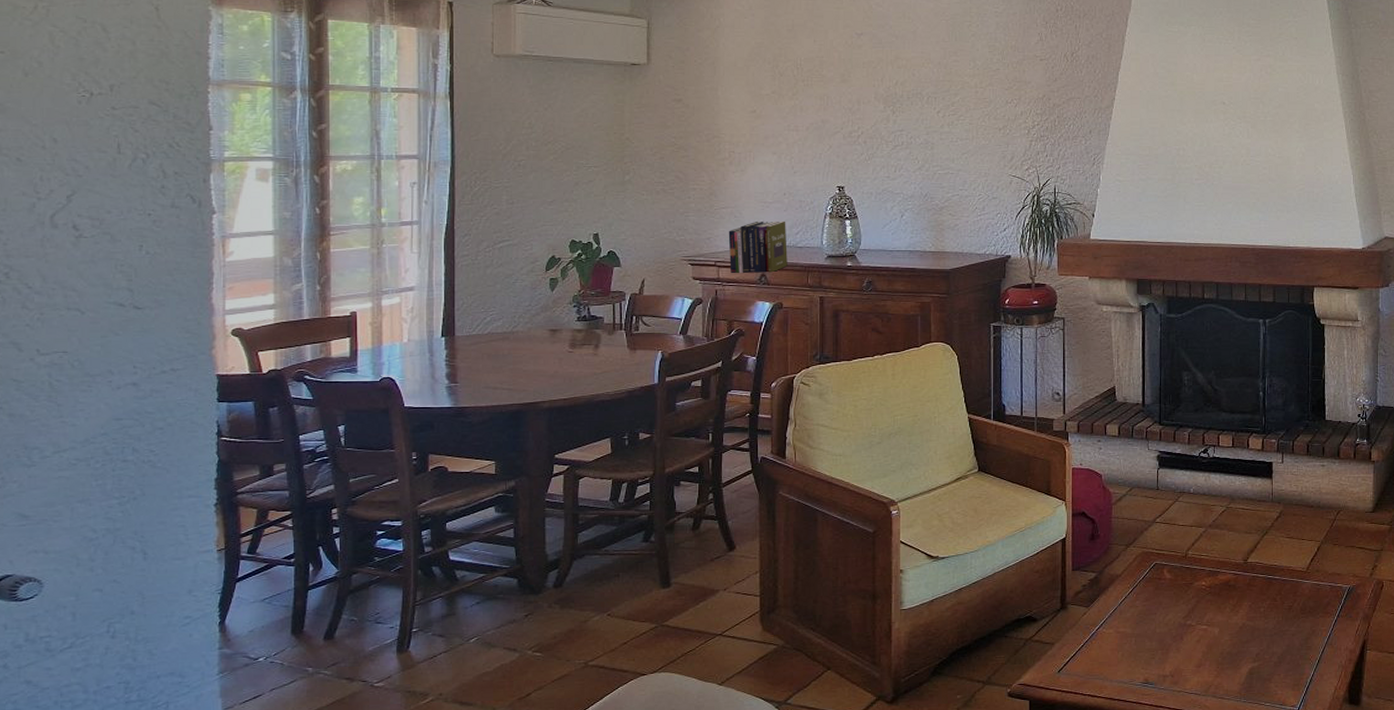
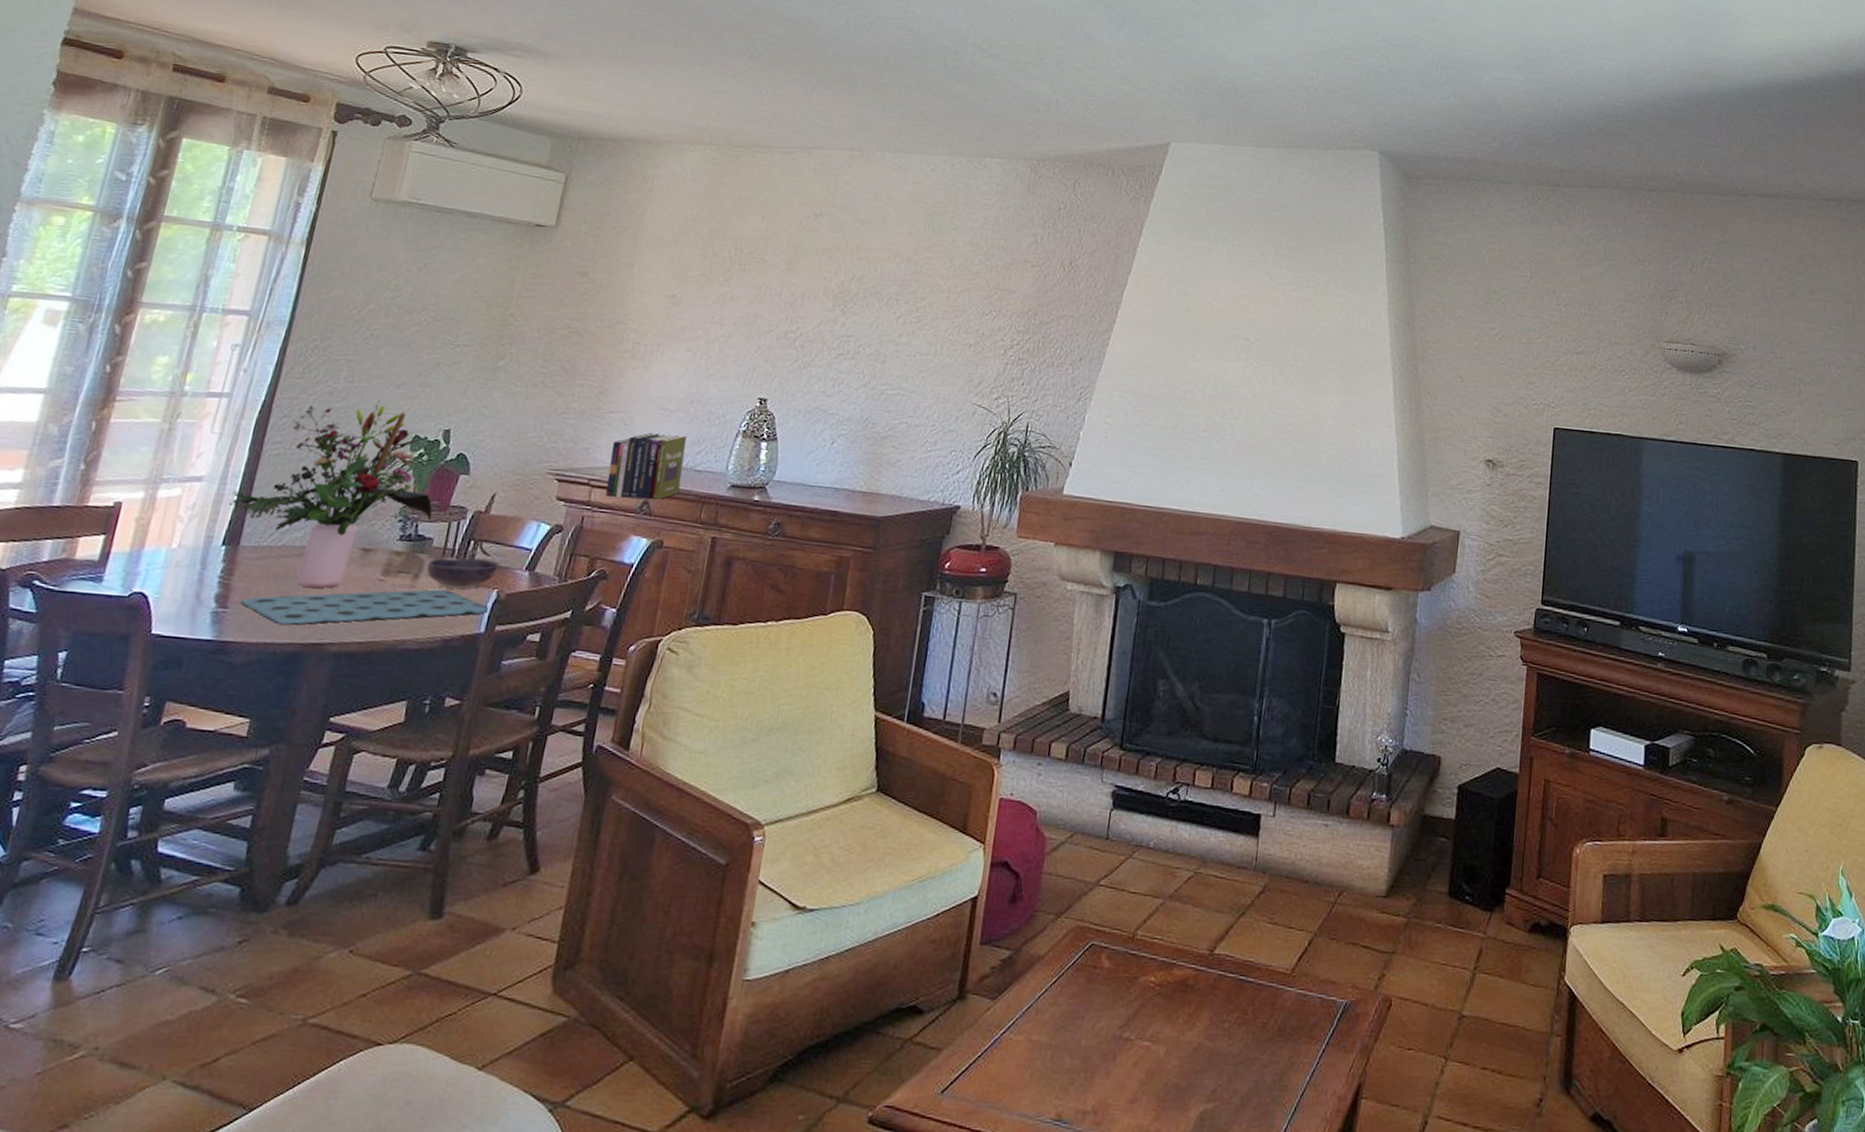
bouquet: none [439,215,599,363] -> present [228,400,433,589]
placemat: none [466,355,658,392] -> present [240,589,490,626]
bowl: none [603,329,660,353] -> present [426,557,500,590]

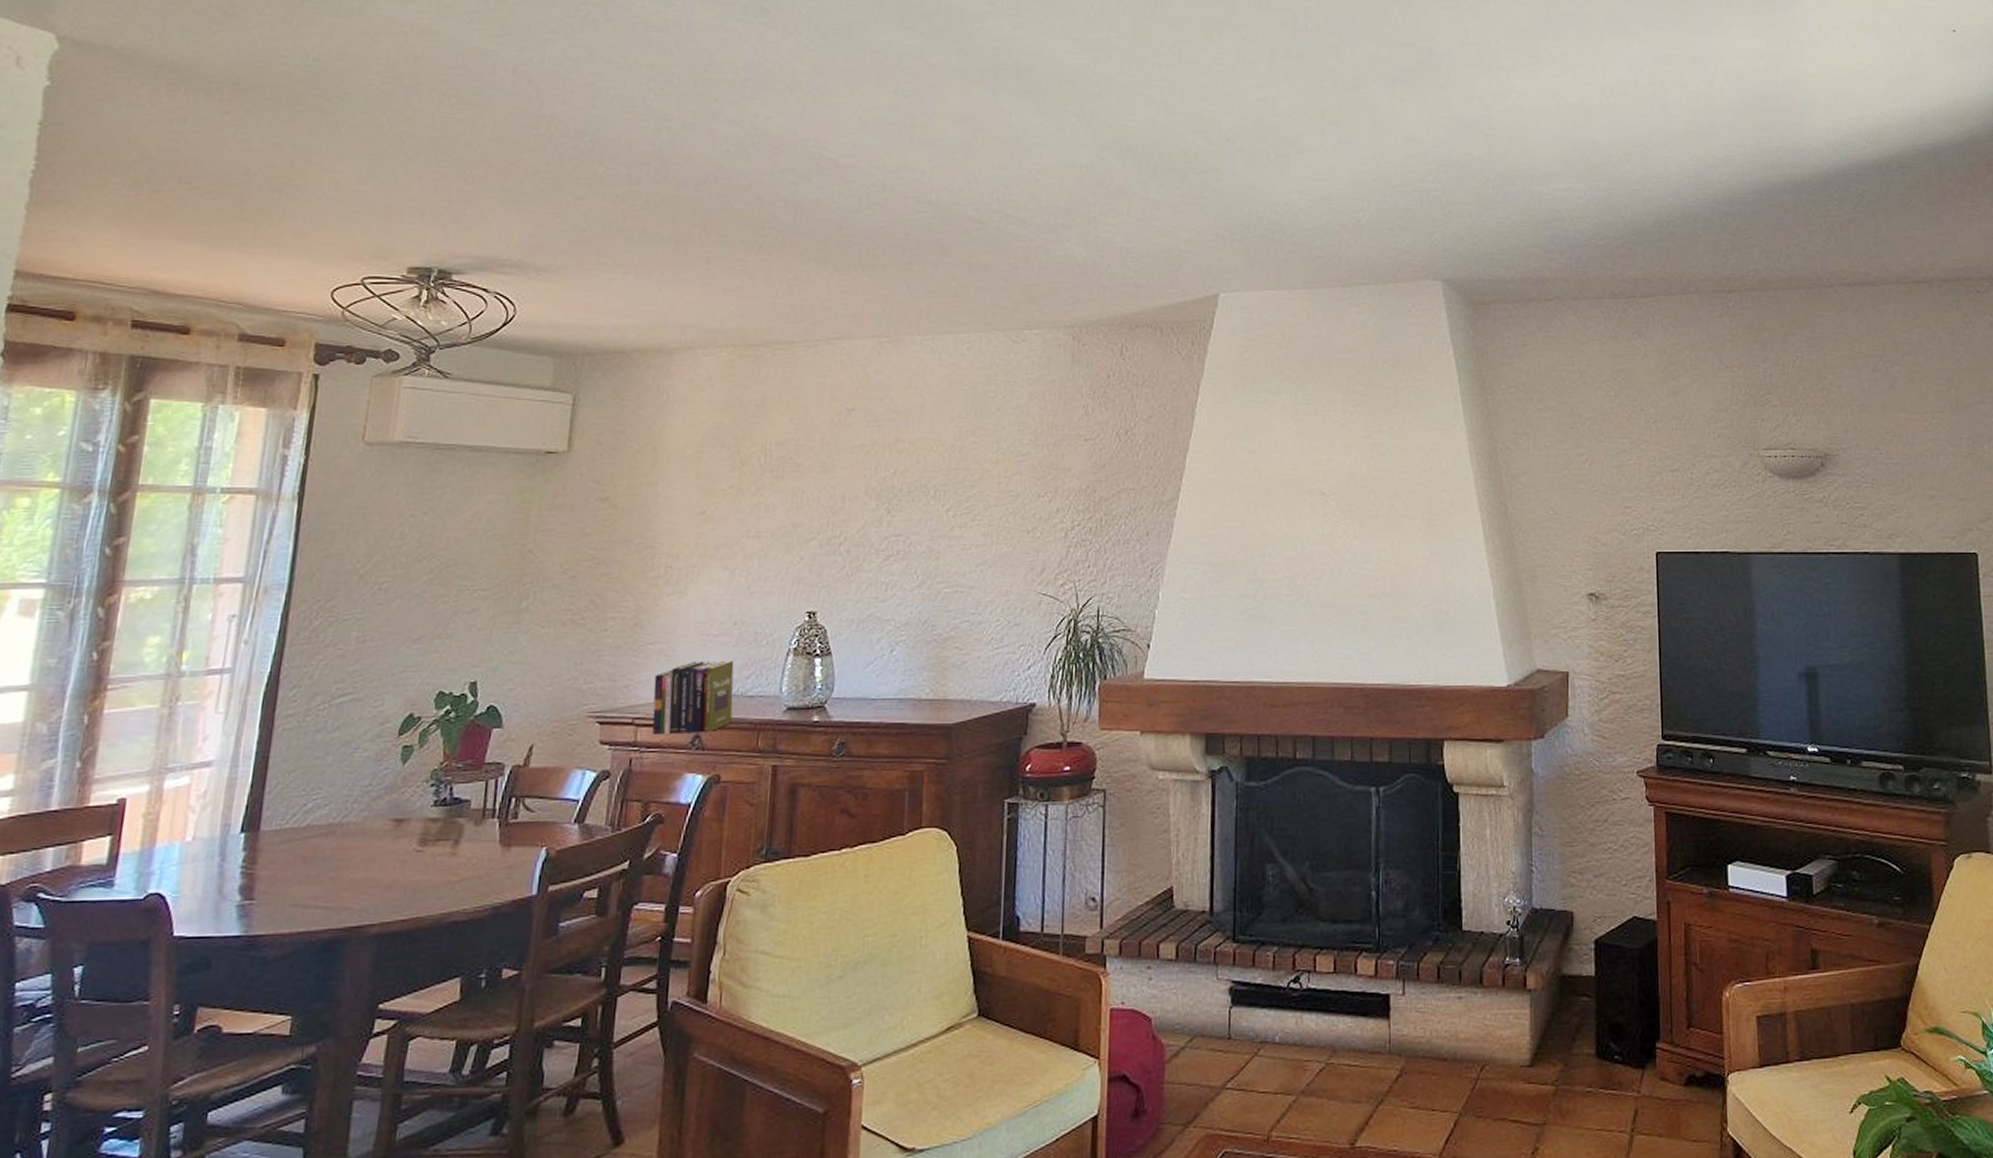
bouquet: present [228,400,433,589] -> none [243,658,468,868]
placemat: present [240,589,490,626] -> none [267,853,540,912]
bowl: present [426,557,500,590] -> none [466,816,547,852]

